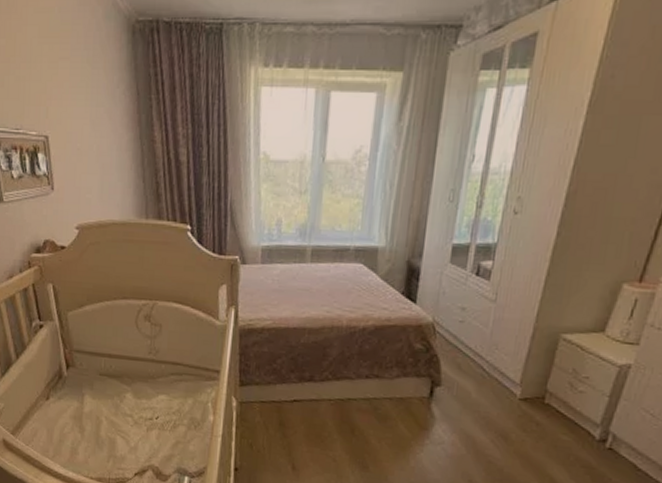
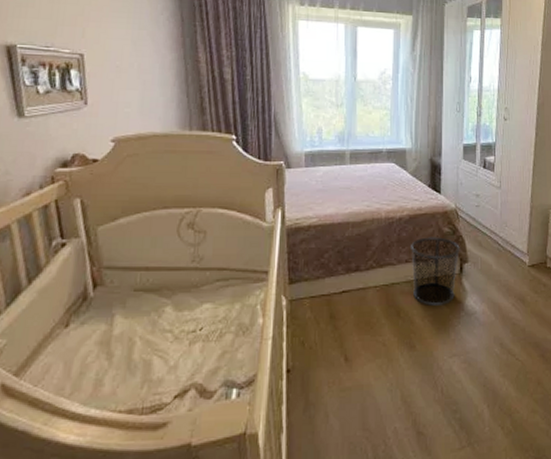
waste bin: none [371,352,433,430] -> present [410,237,460,306]

